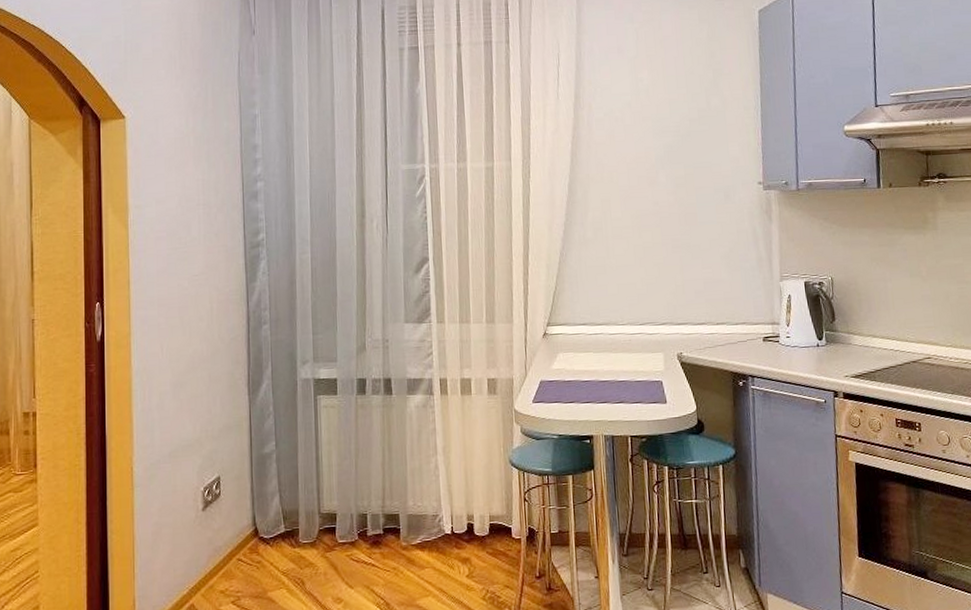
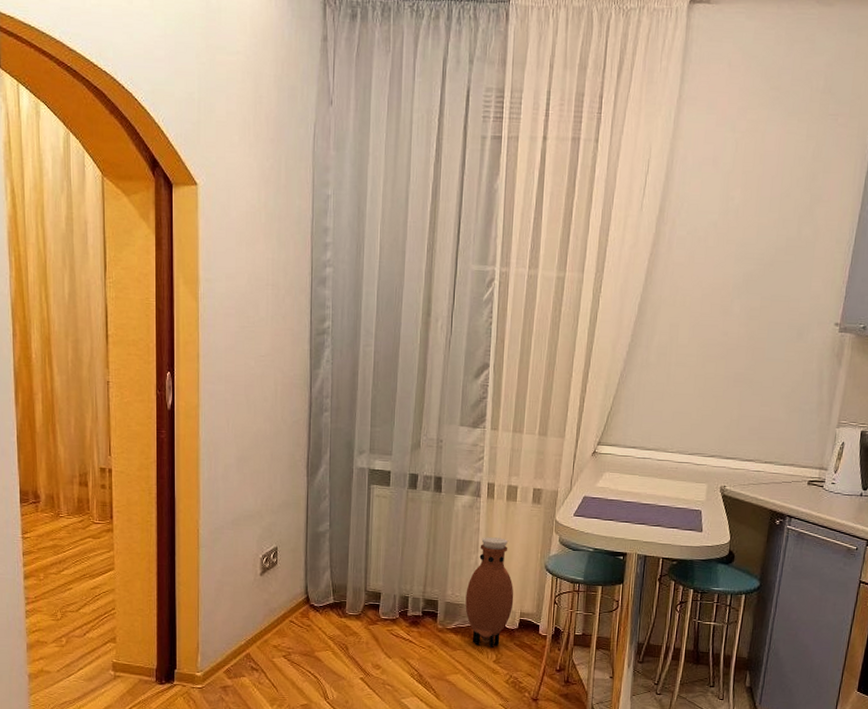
vase: none [428,436,481,560] -> present [465,537,514,647]

